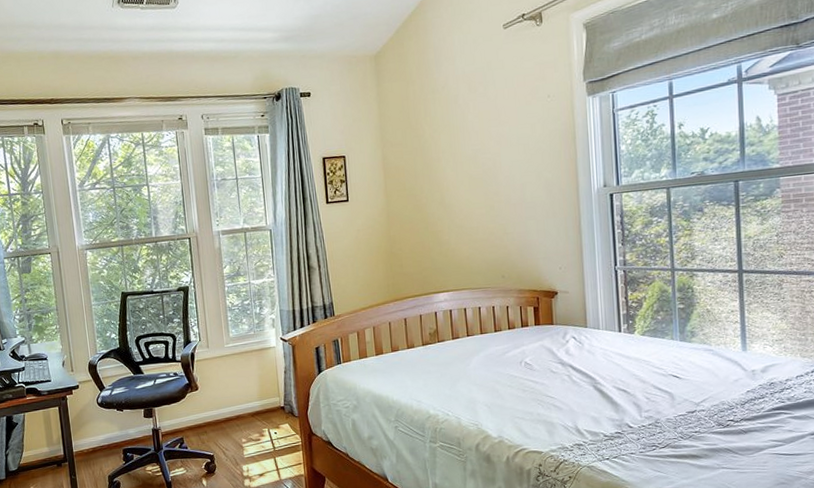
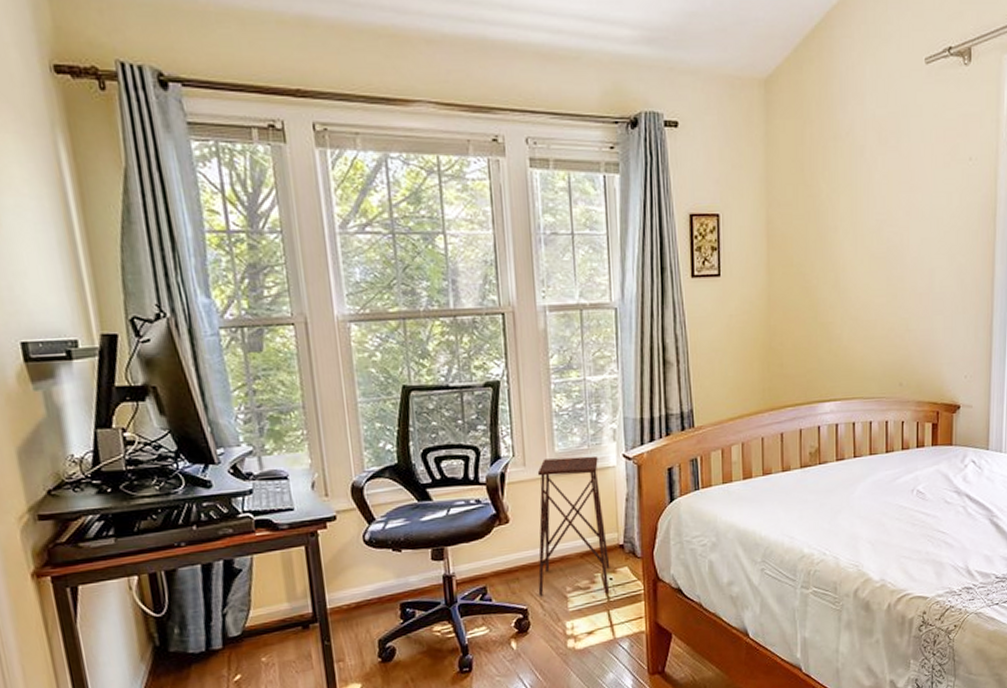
side table: none [217,339,275,446] -> present [537,455,610,596]

